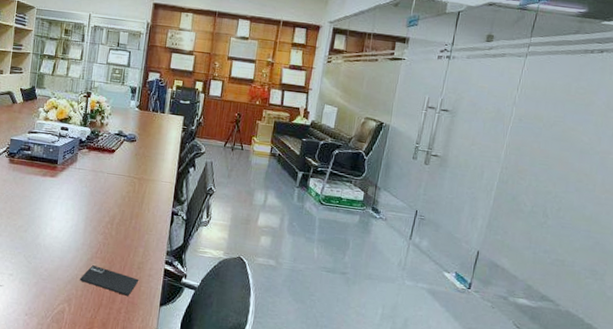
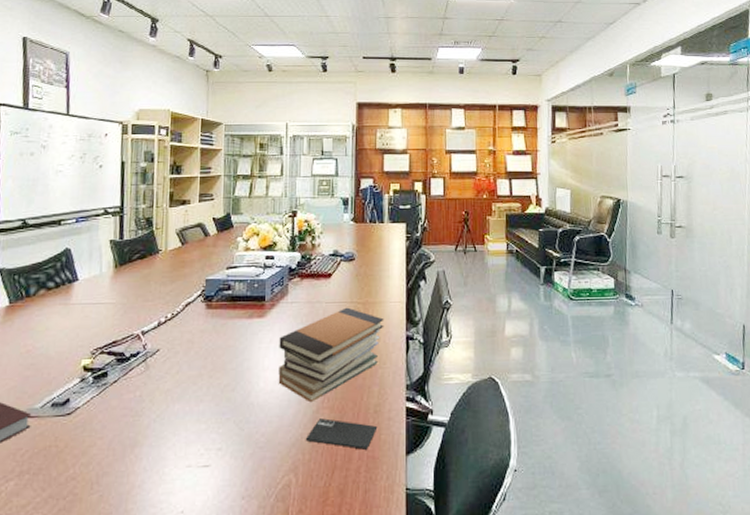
book stack: none [62,180,155,252] -> present [278,307,384,403]

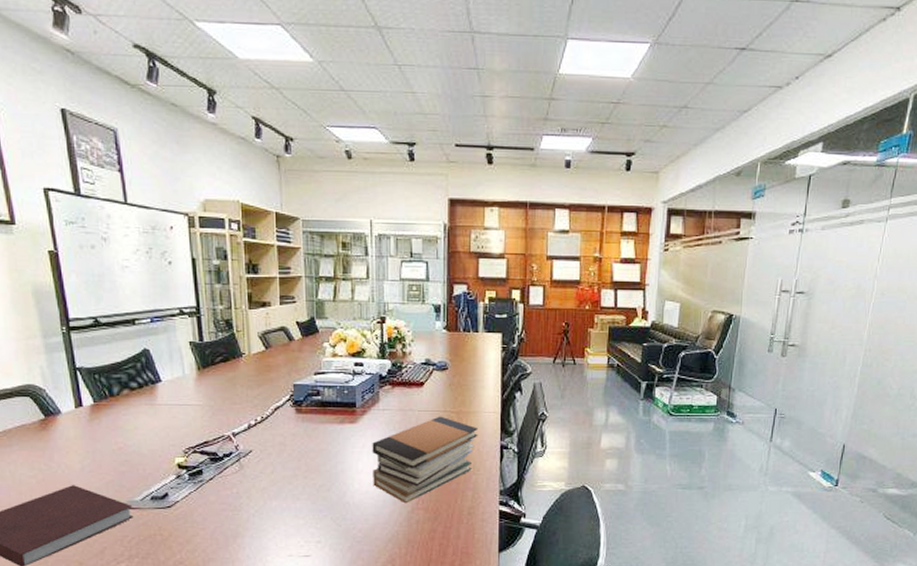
smartphone: present [305,418,378,450] -> none [401,518,471,546]

